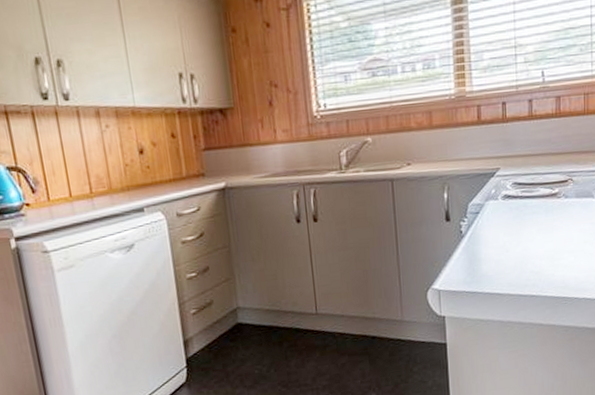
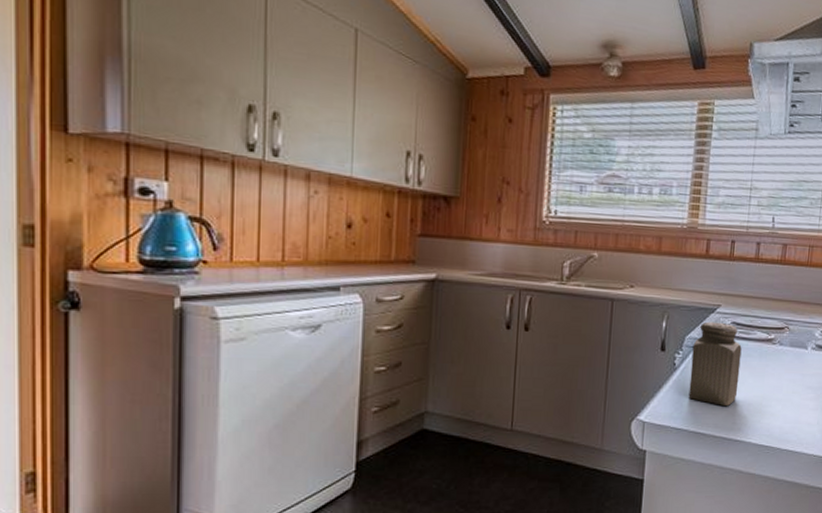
salt shaker: none [477,184,528,265] -> present [688,321,742,406]

